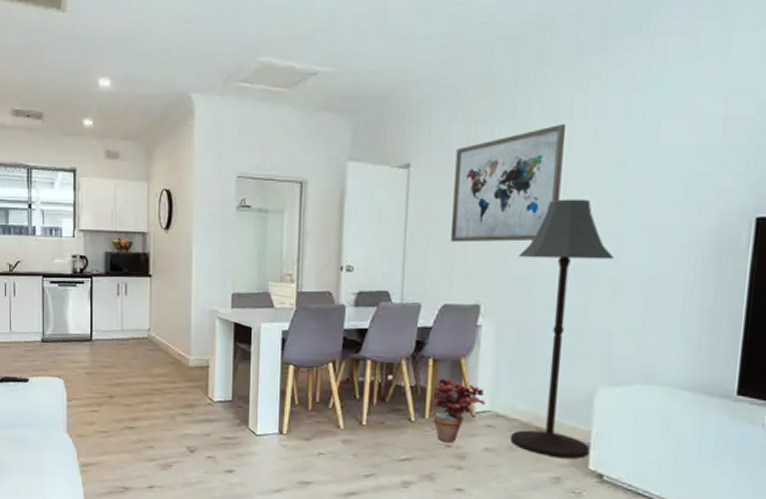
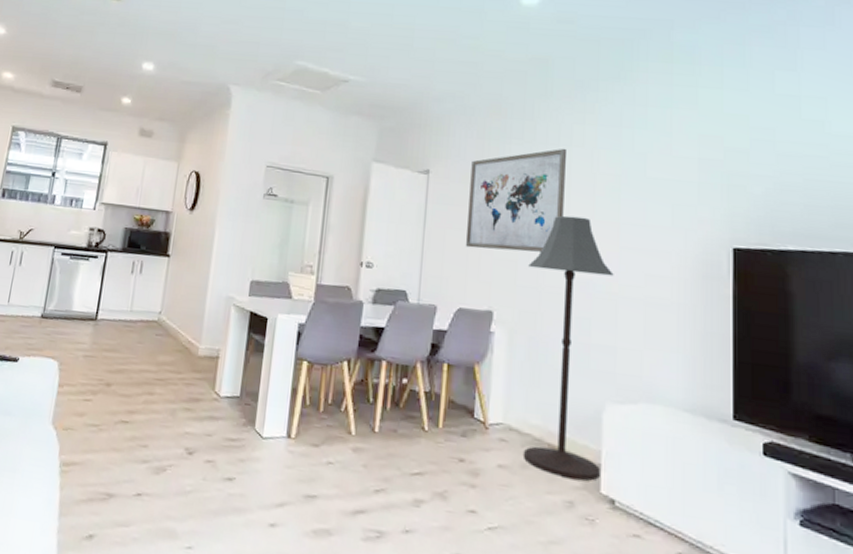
potted plant: present [433,378,486,442] -> none [446,385,499,456]

